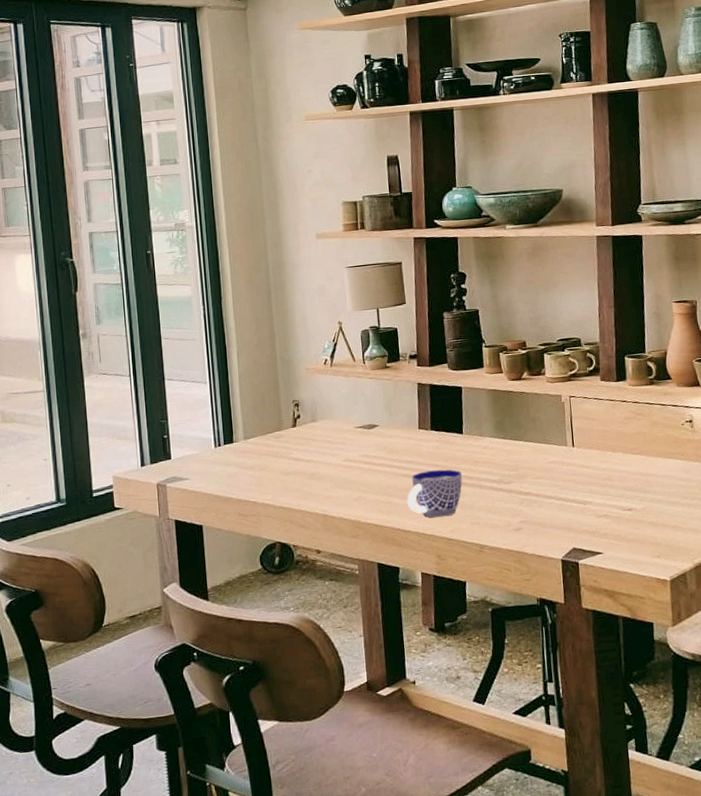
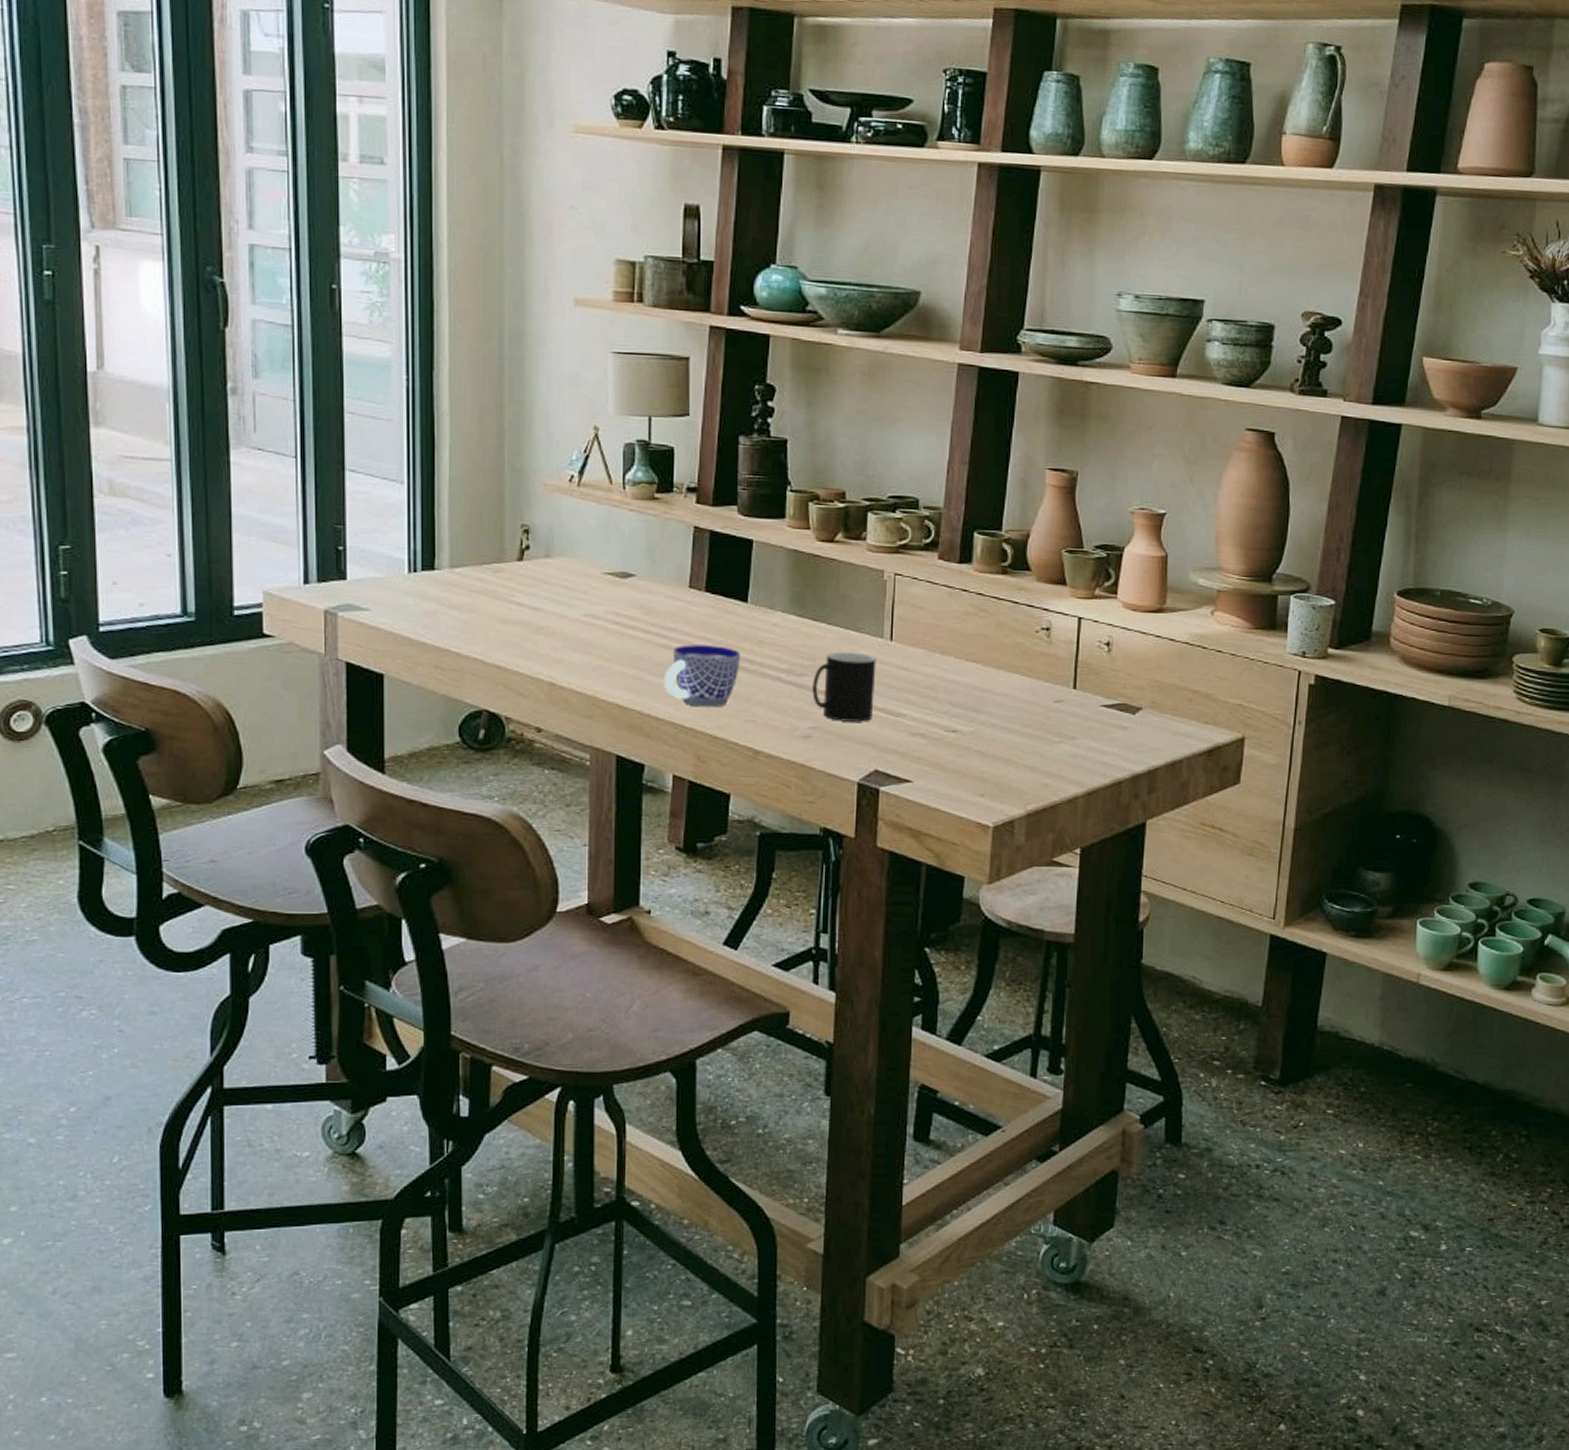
cup: none [518,459,567,514] -> present [812,651,876,722]

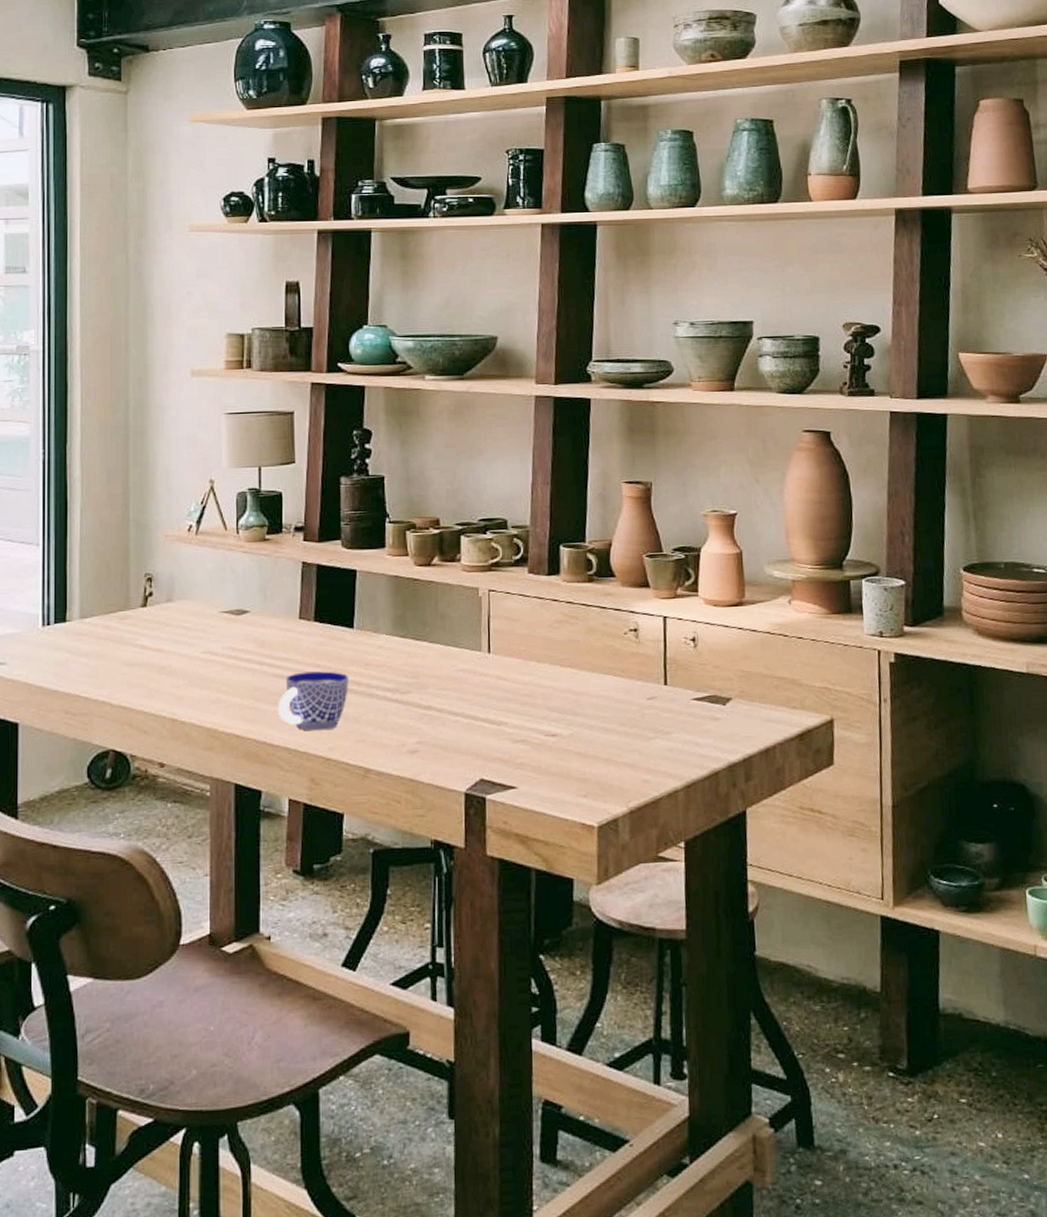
cup: present [812,651,876,722] -> none [417,666,477,734]

